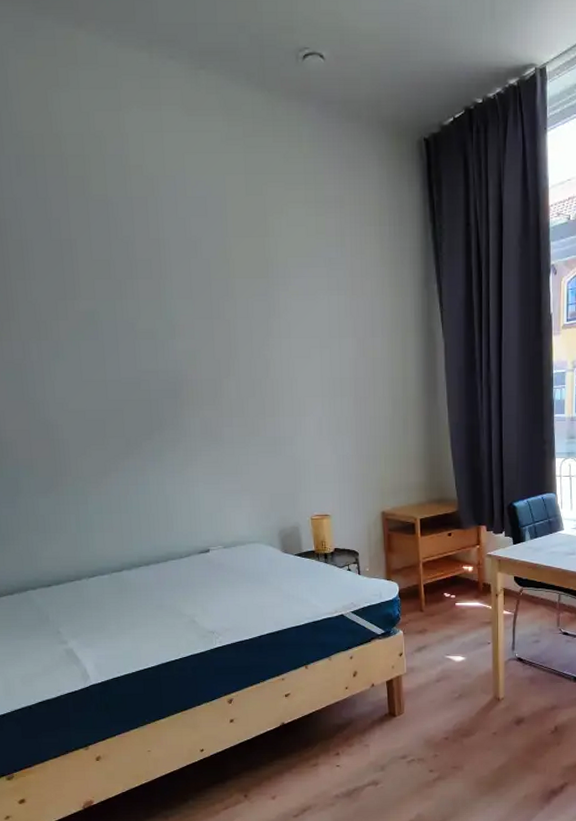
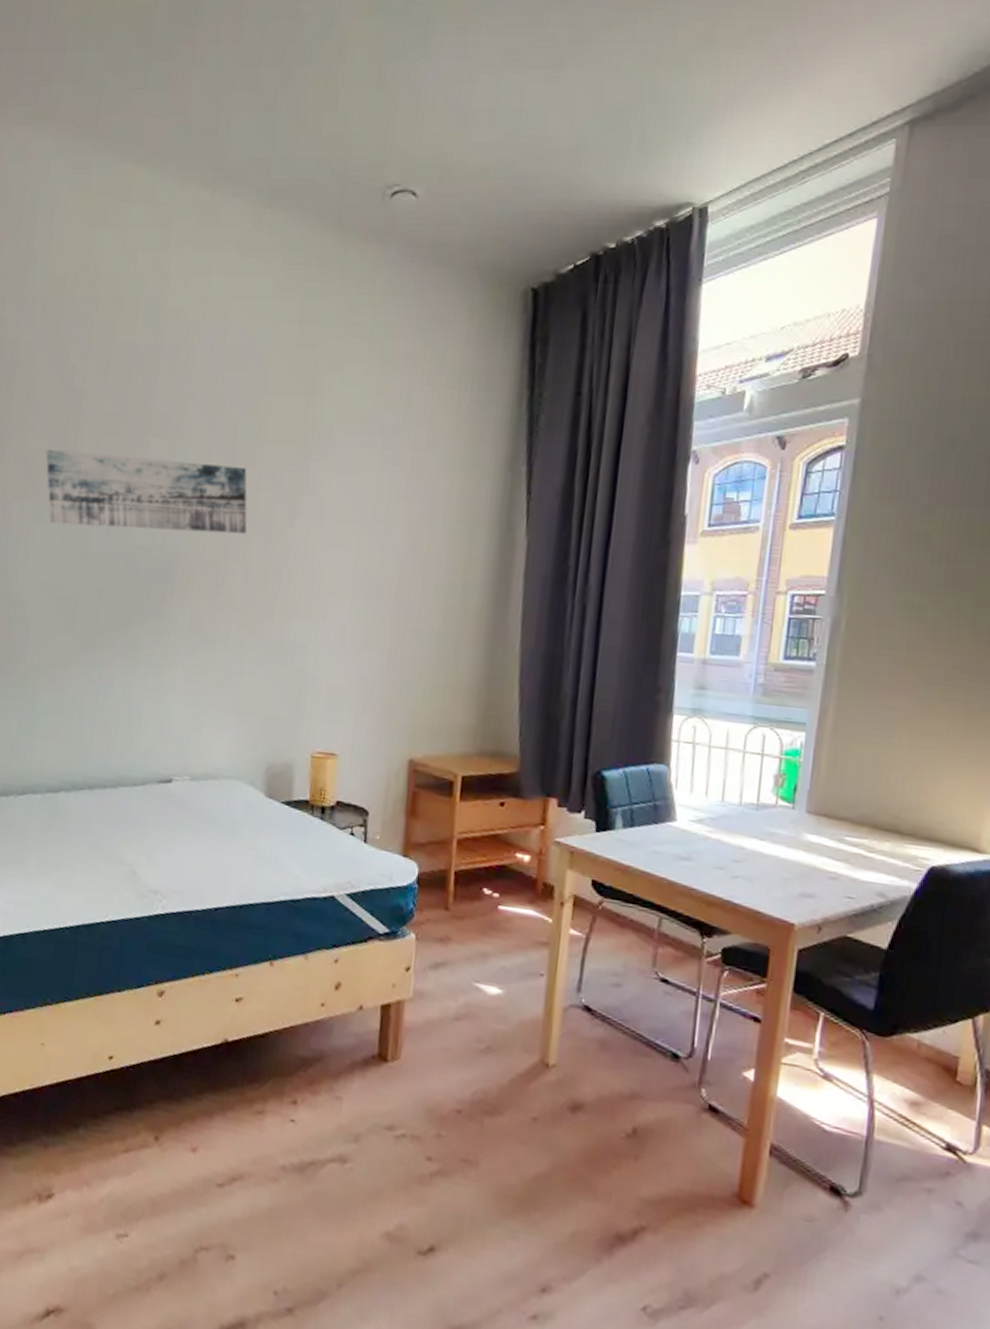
wall art: none [49,294,233,359] -> present [45,448,248,534]

